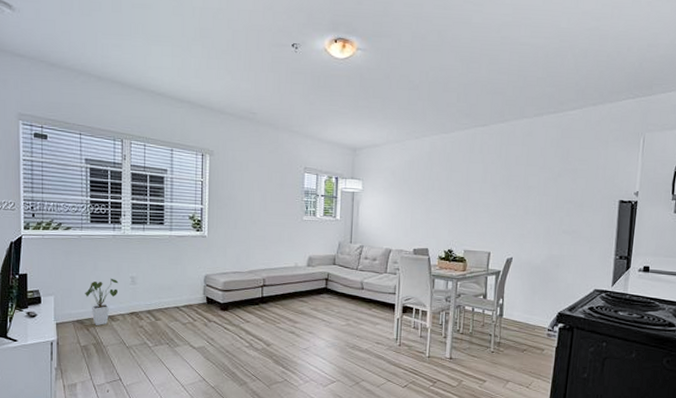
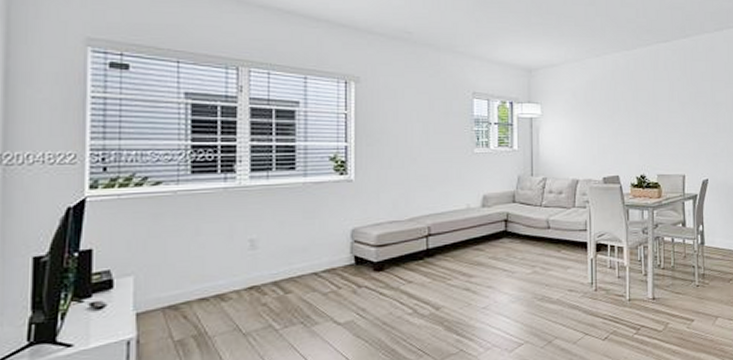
house plant: present [85,278,119,326] -> none [181,243,232,310]

